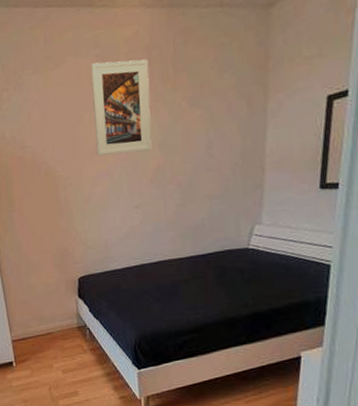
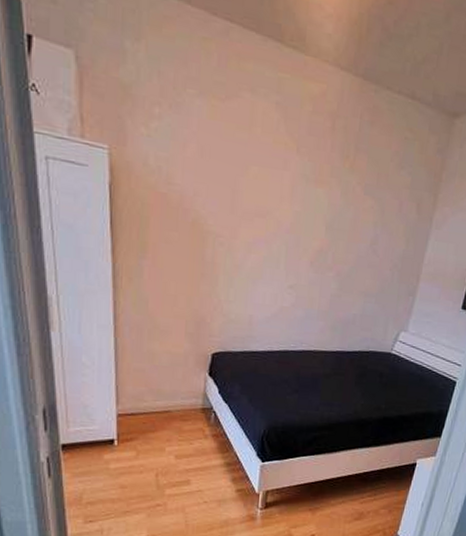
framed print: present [90,59,152,156] -> none [257,110,332,229]

